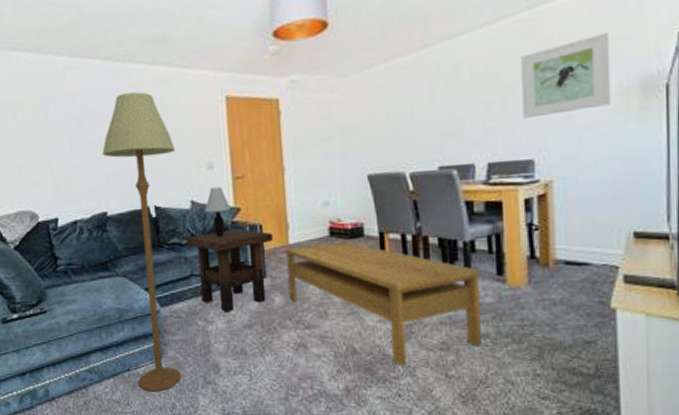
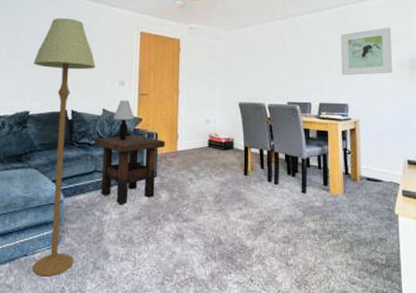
coffee table: present [286,241,482,367] -> none [173,151,313,256]

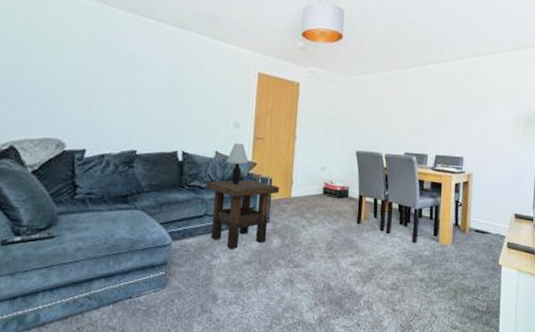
floor lamp: present [32,18,96,277] -> none [137,52,210,319]
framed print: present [341,27,393,76] -> none [459,82,511,129]

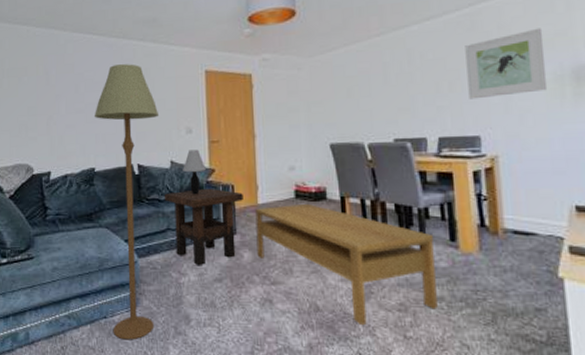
floor lamp: none [137,52,210,319] -> present [94,64,160,340]
coffee table: none [285,199,423,302] -> present [255,203,438,326]
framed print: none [459,82,511,129] -> present [465,28,548,100]

